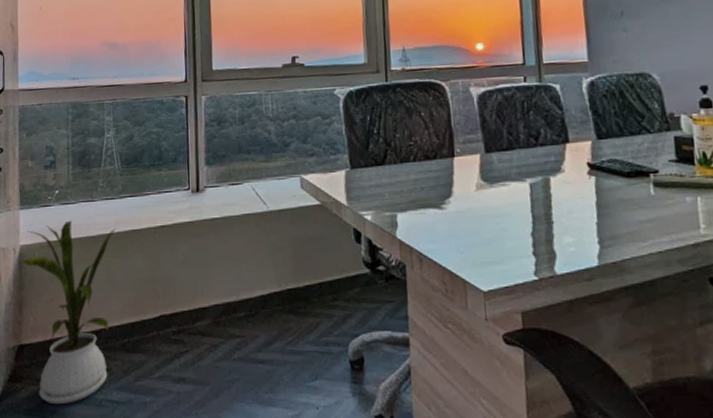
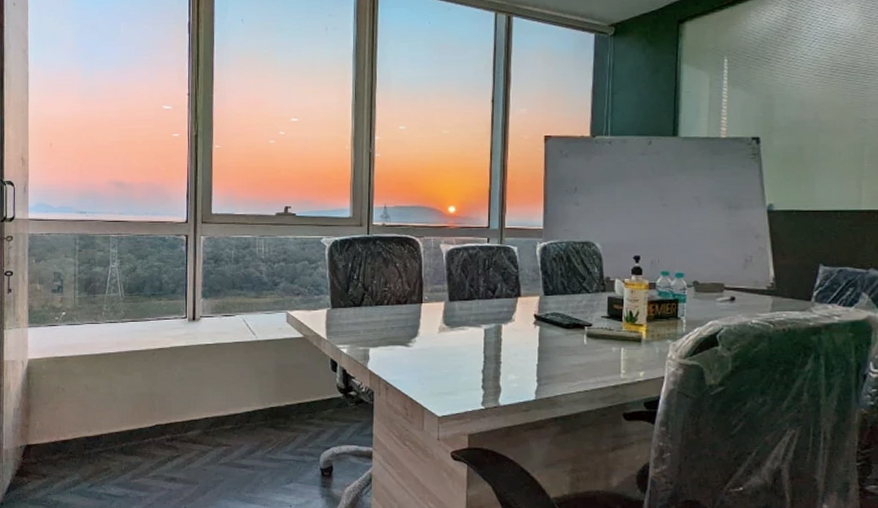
house plant: present [22,220,117,405] -> none [29,339,119,497]

